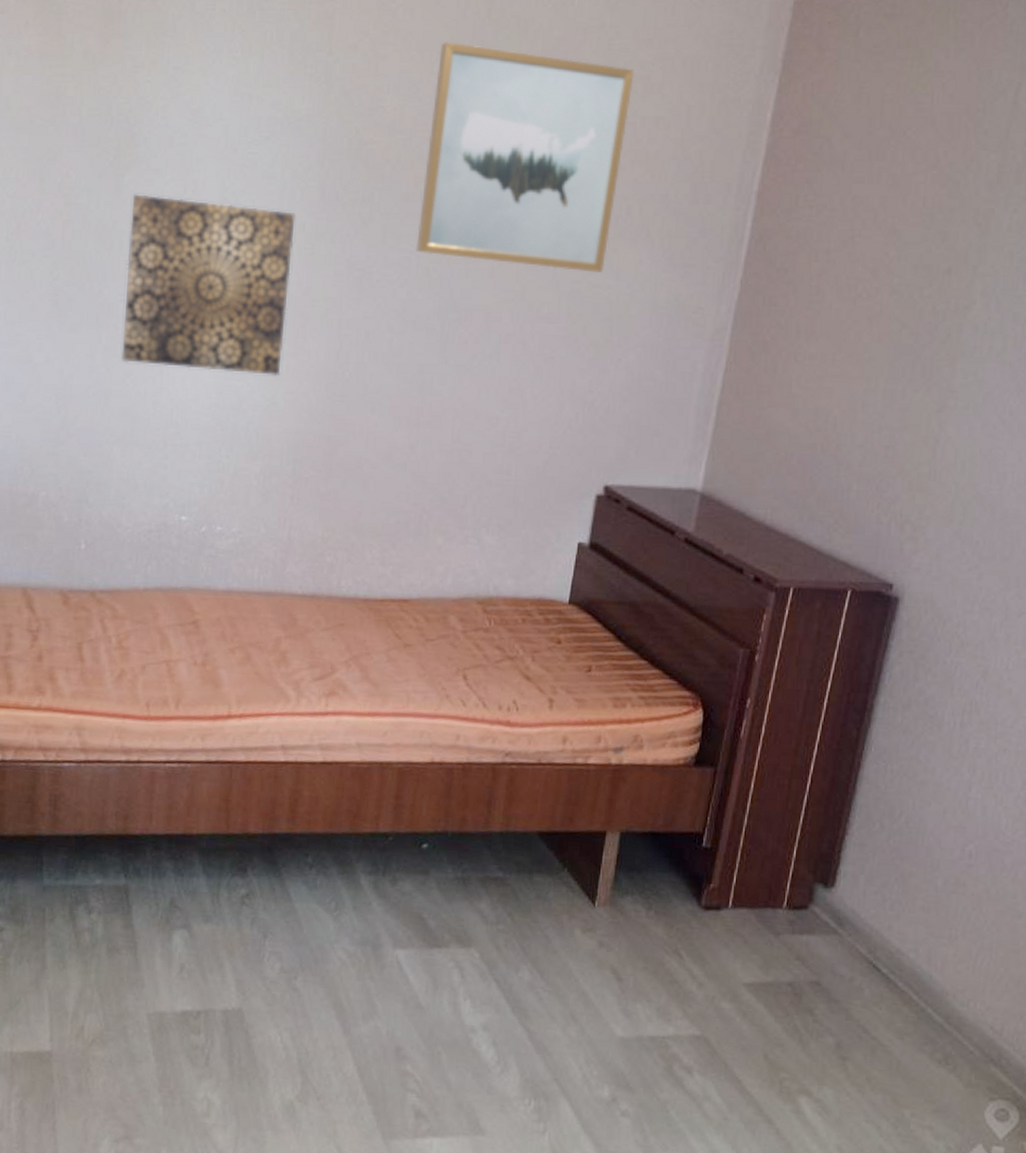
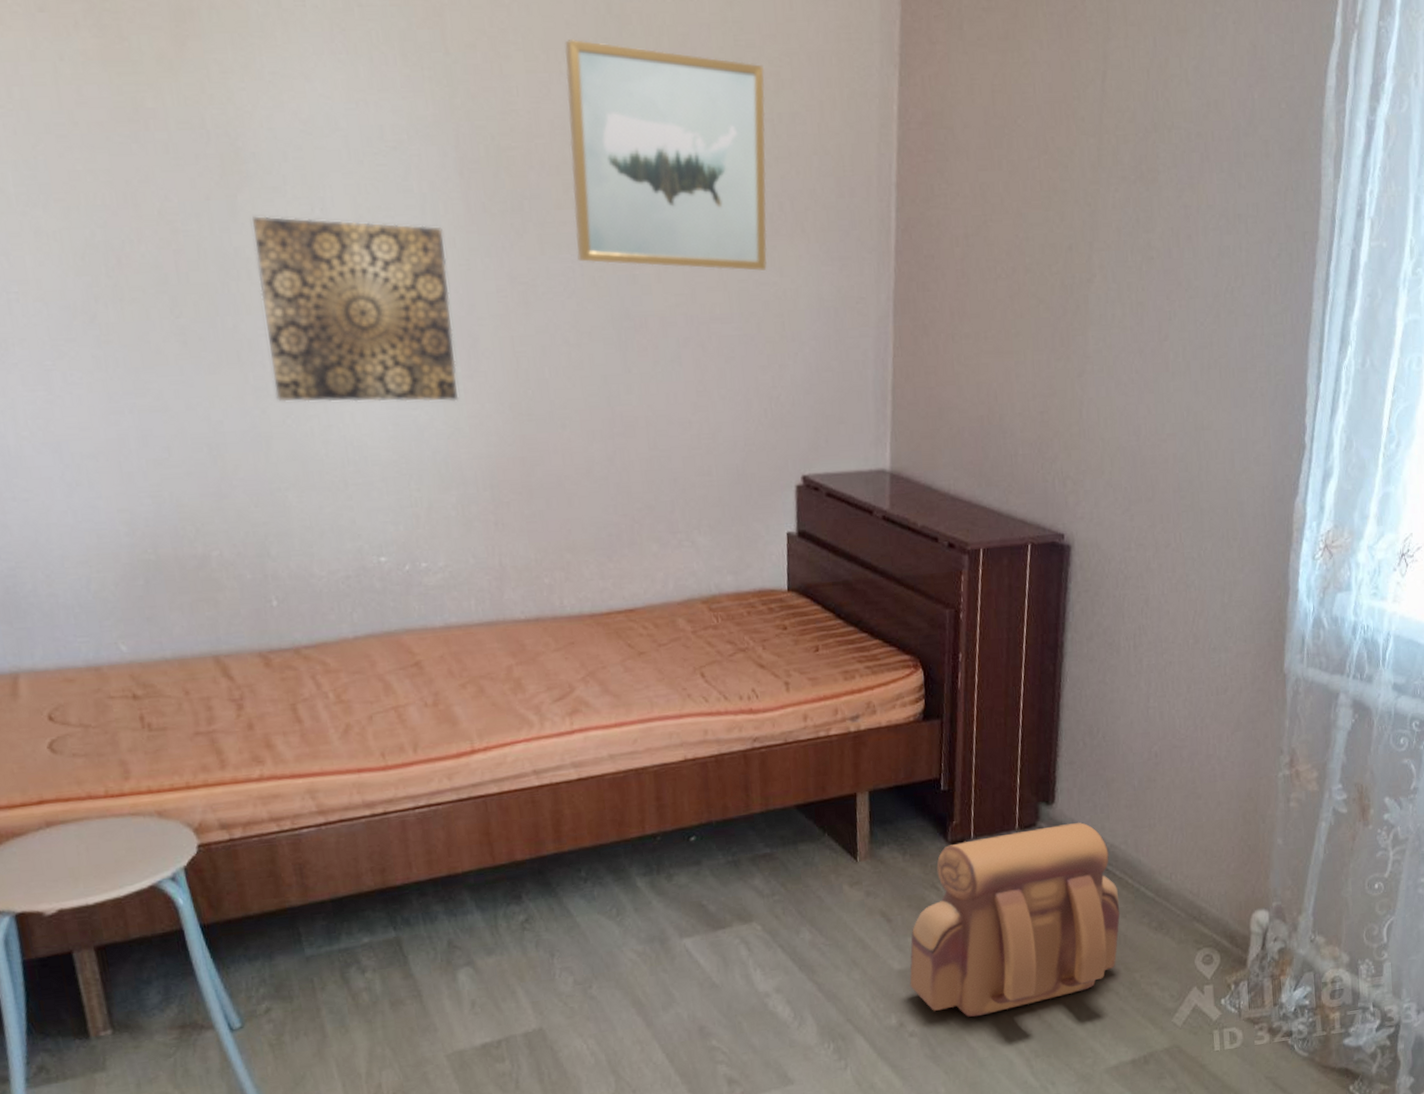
backpack: none [631,909,898,1115] -> present [909,822,1121,1017]

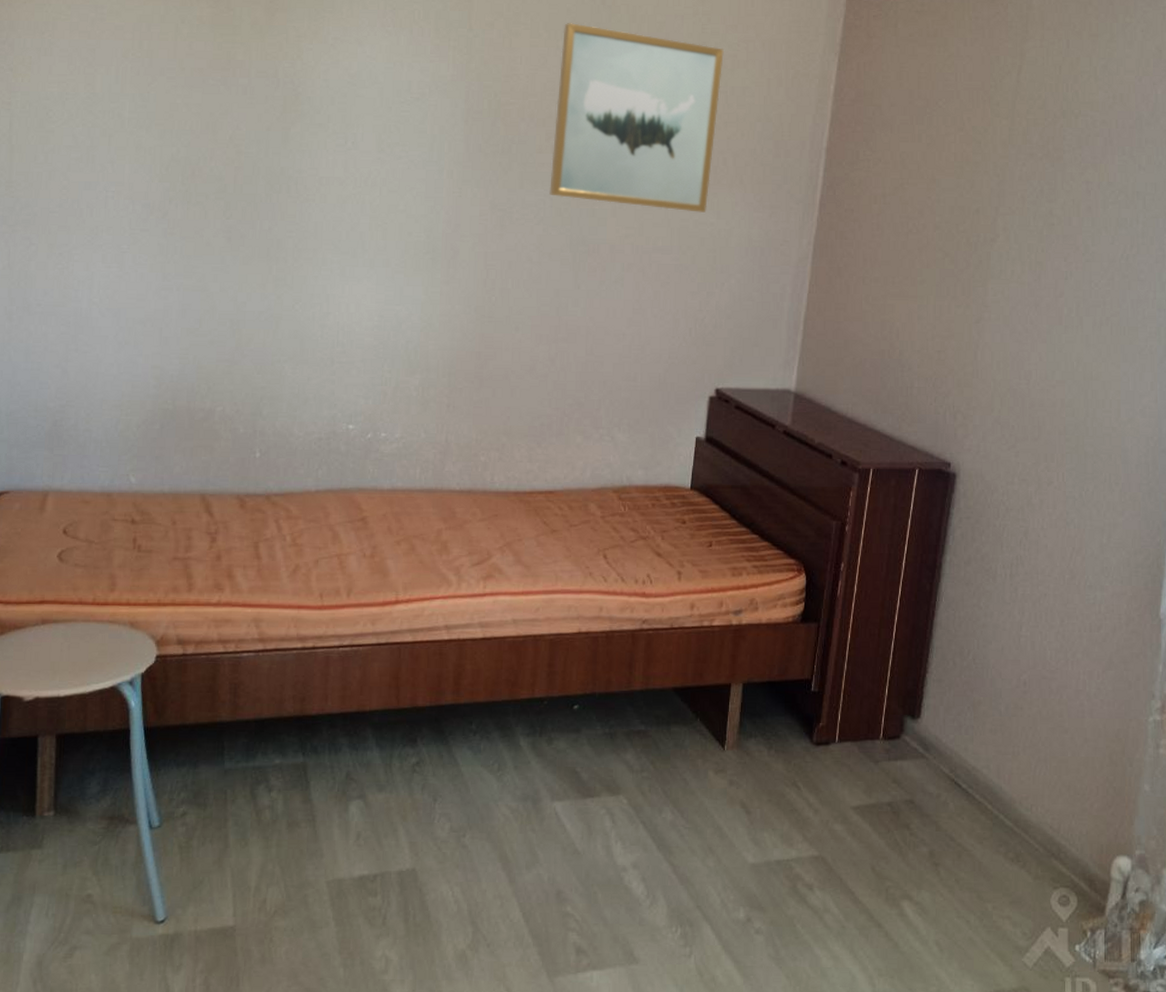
wall art: present [252,216,459,402] -> none [291,145,444,301]
backpack: present [909,822,1121,1017] -> none [761,740,977,924]

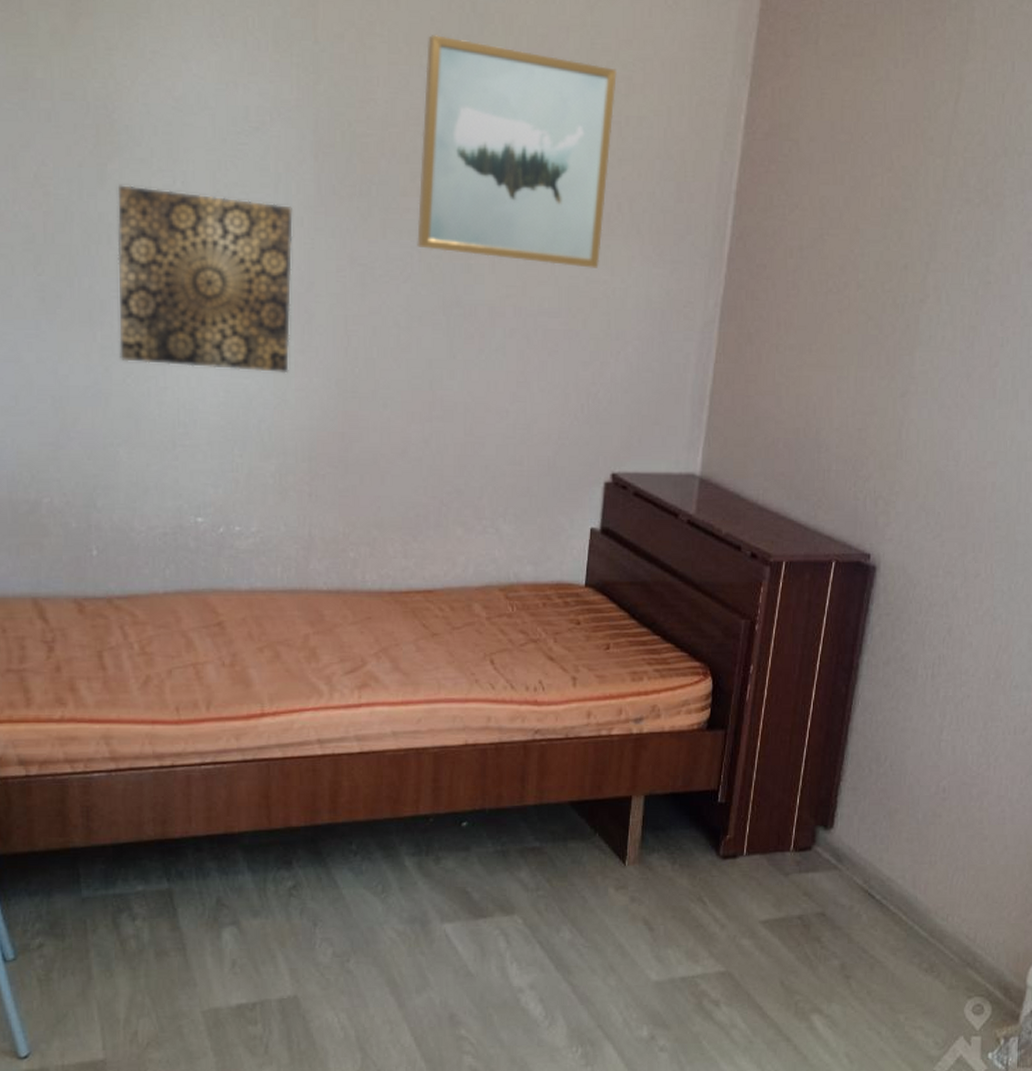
wall art: none [291,145,444,301] -> present [117,185,293,374]

